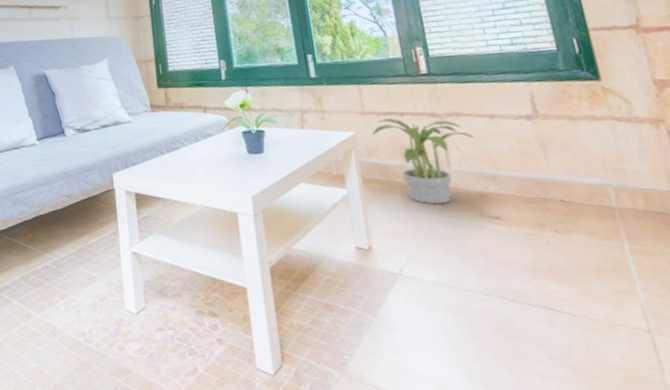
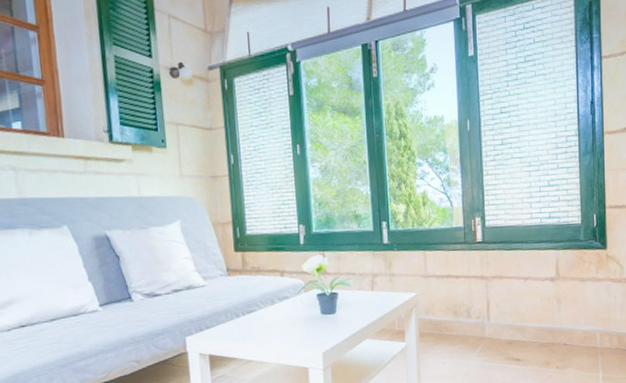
potted plant: present [372,118,473,205] -> none [431,281,510,352]

